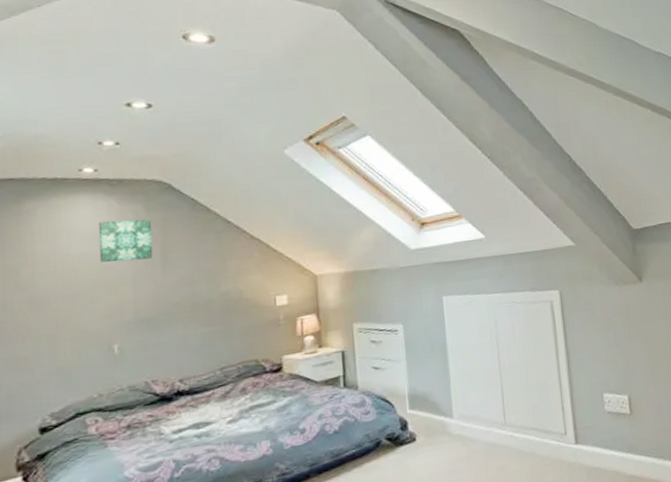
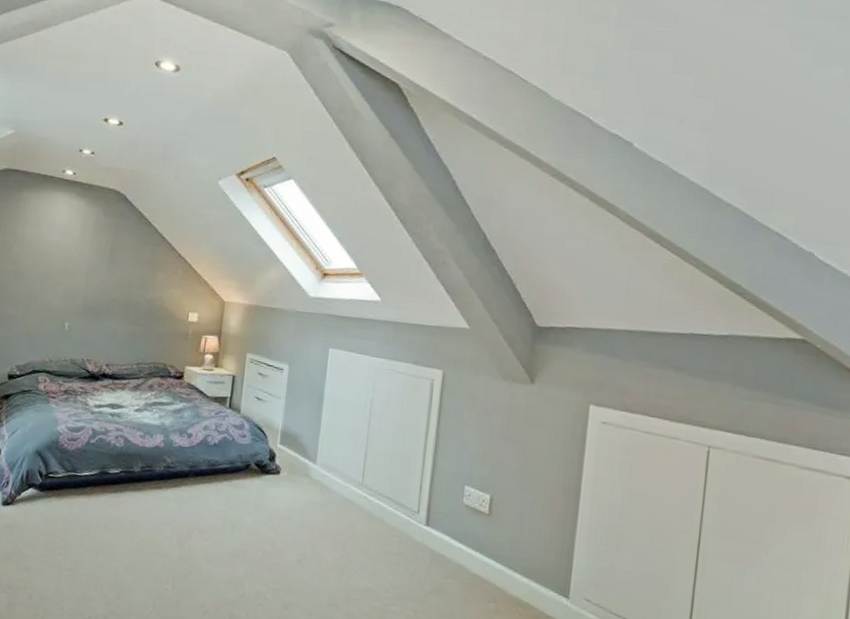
wall art: present [99,219,152,262] -> none [67,217,107,257]

